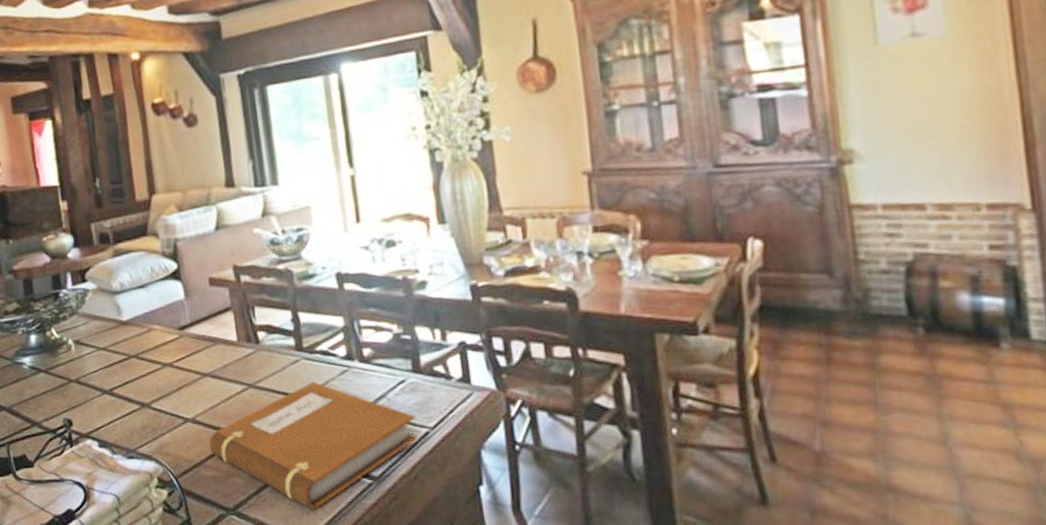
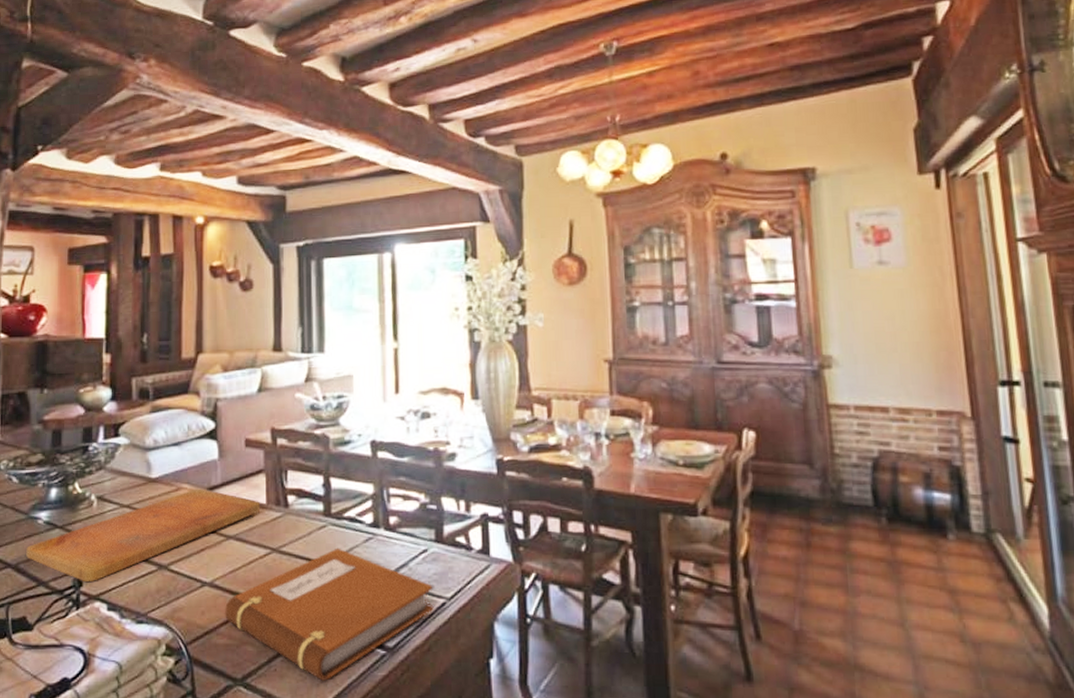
cutting board: none [16,329,232,422] -> present [26,488,261,583]

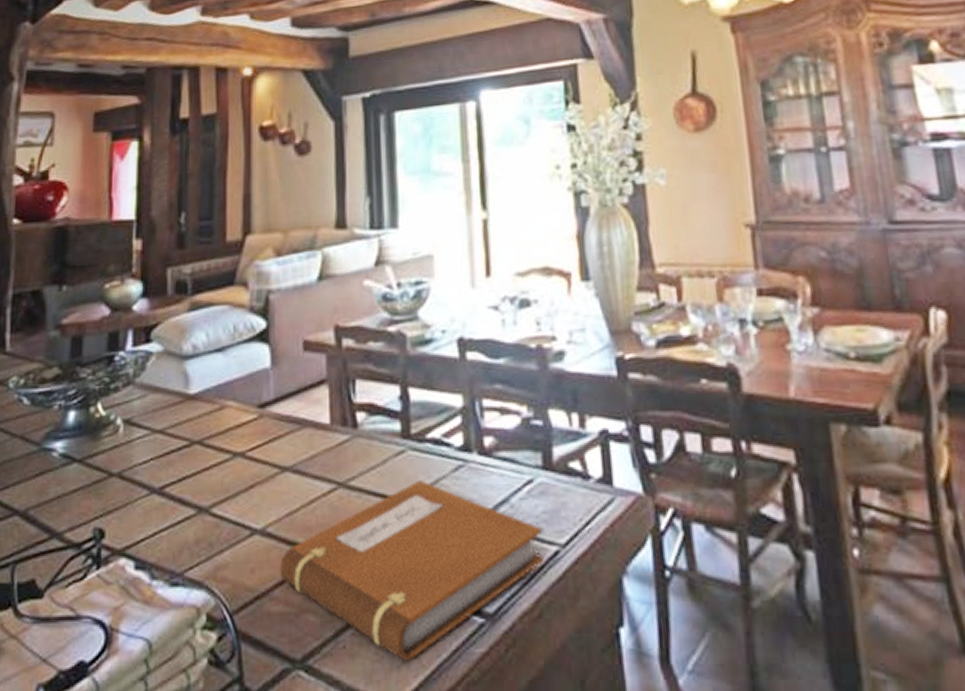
cutting board: present [26,488,261,583] -> none [37,406,323,533]

